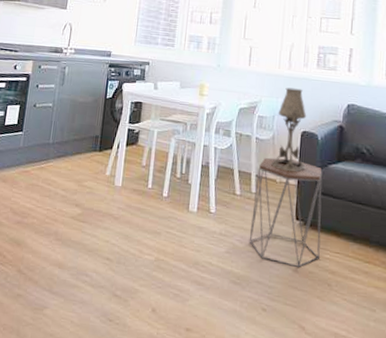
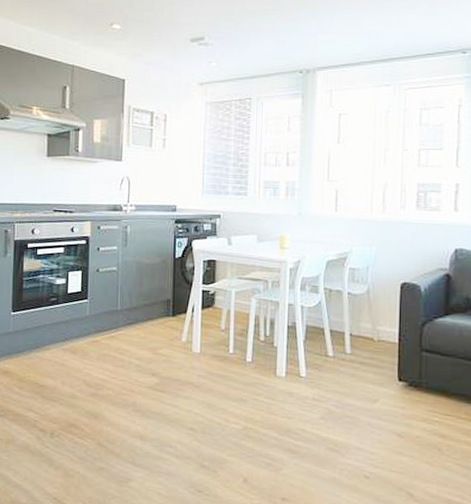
side table: present [249,157,322,268] -> none [346,314,428,433]
table lamp: present [271,87,307,173] -> none [367,234,408,329]

